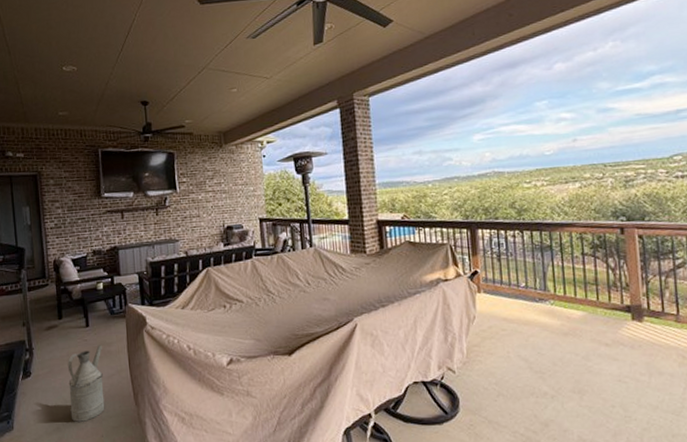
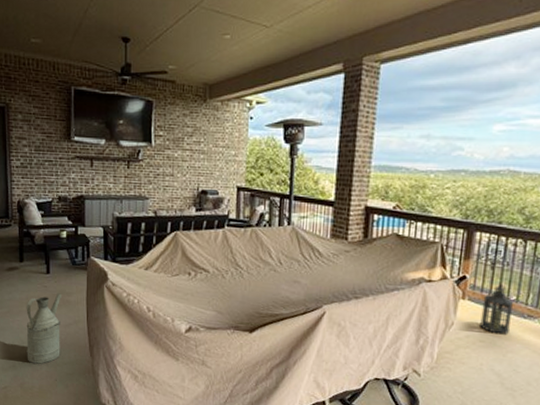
lantern: none [496,272,527,321] -> present [480,283,515,335]

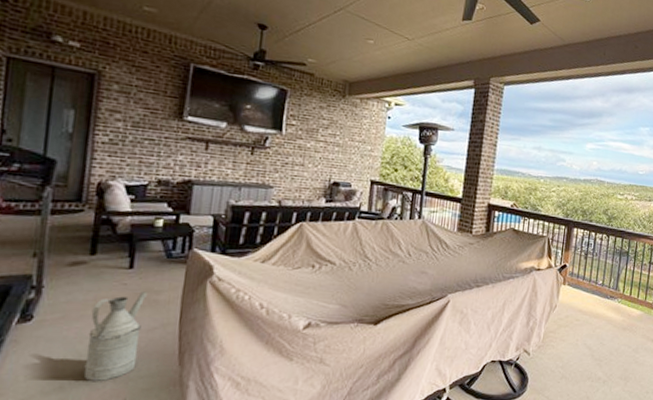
lantern: present [480,283,515,335] -> none [576,270,601,314]

